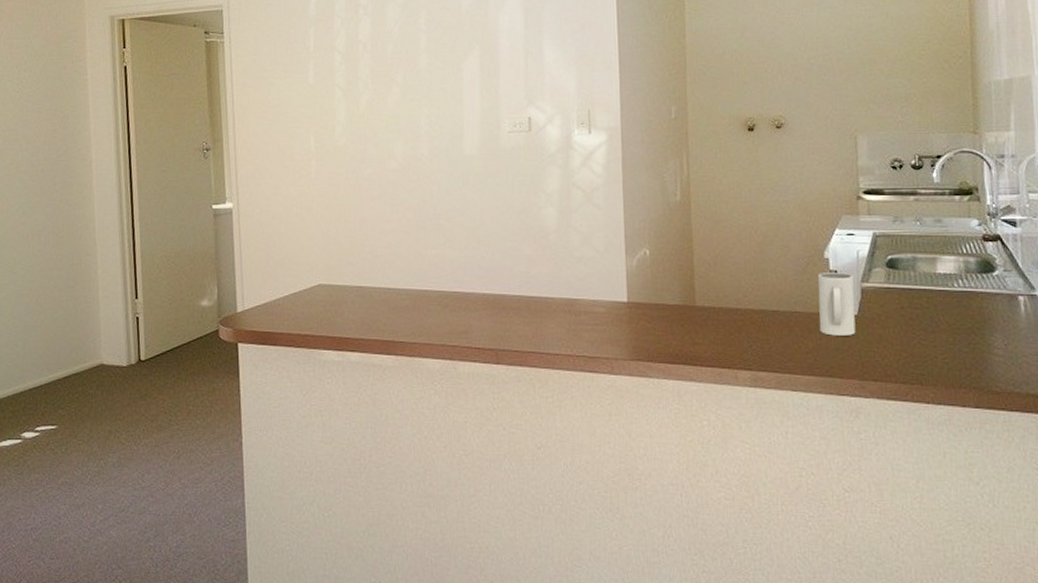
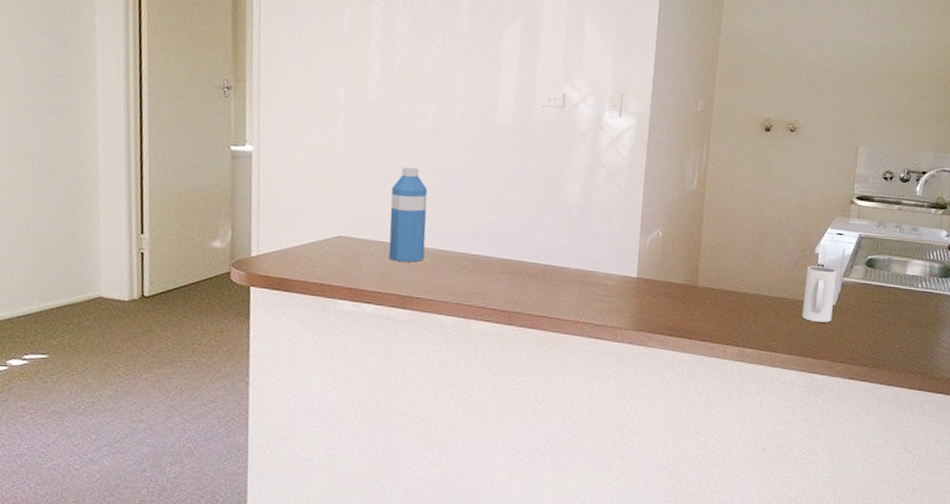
water bottle: none [367,208,404,305] -> present [388,167,428,262]

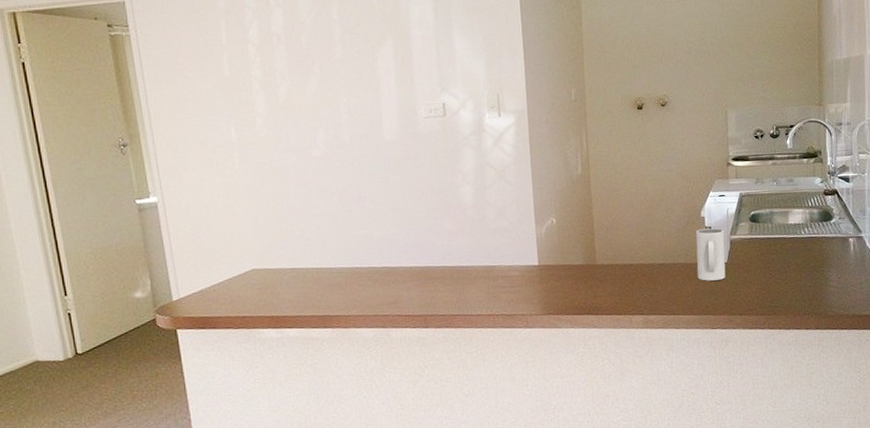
water bottle: present [388,167,428,262] -> none [295,194,336,285]

